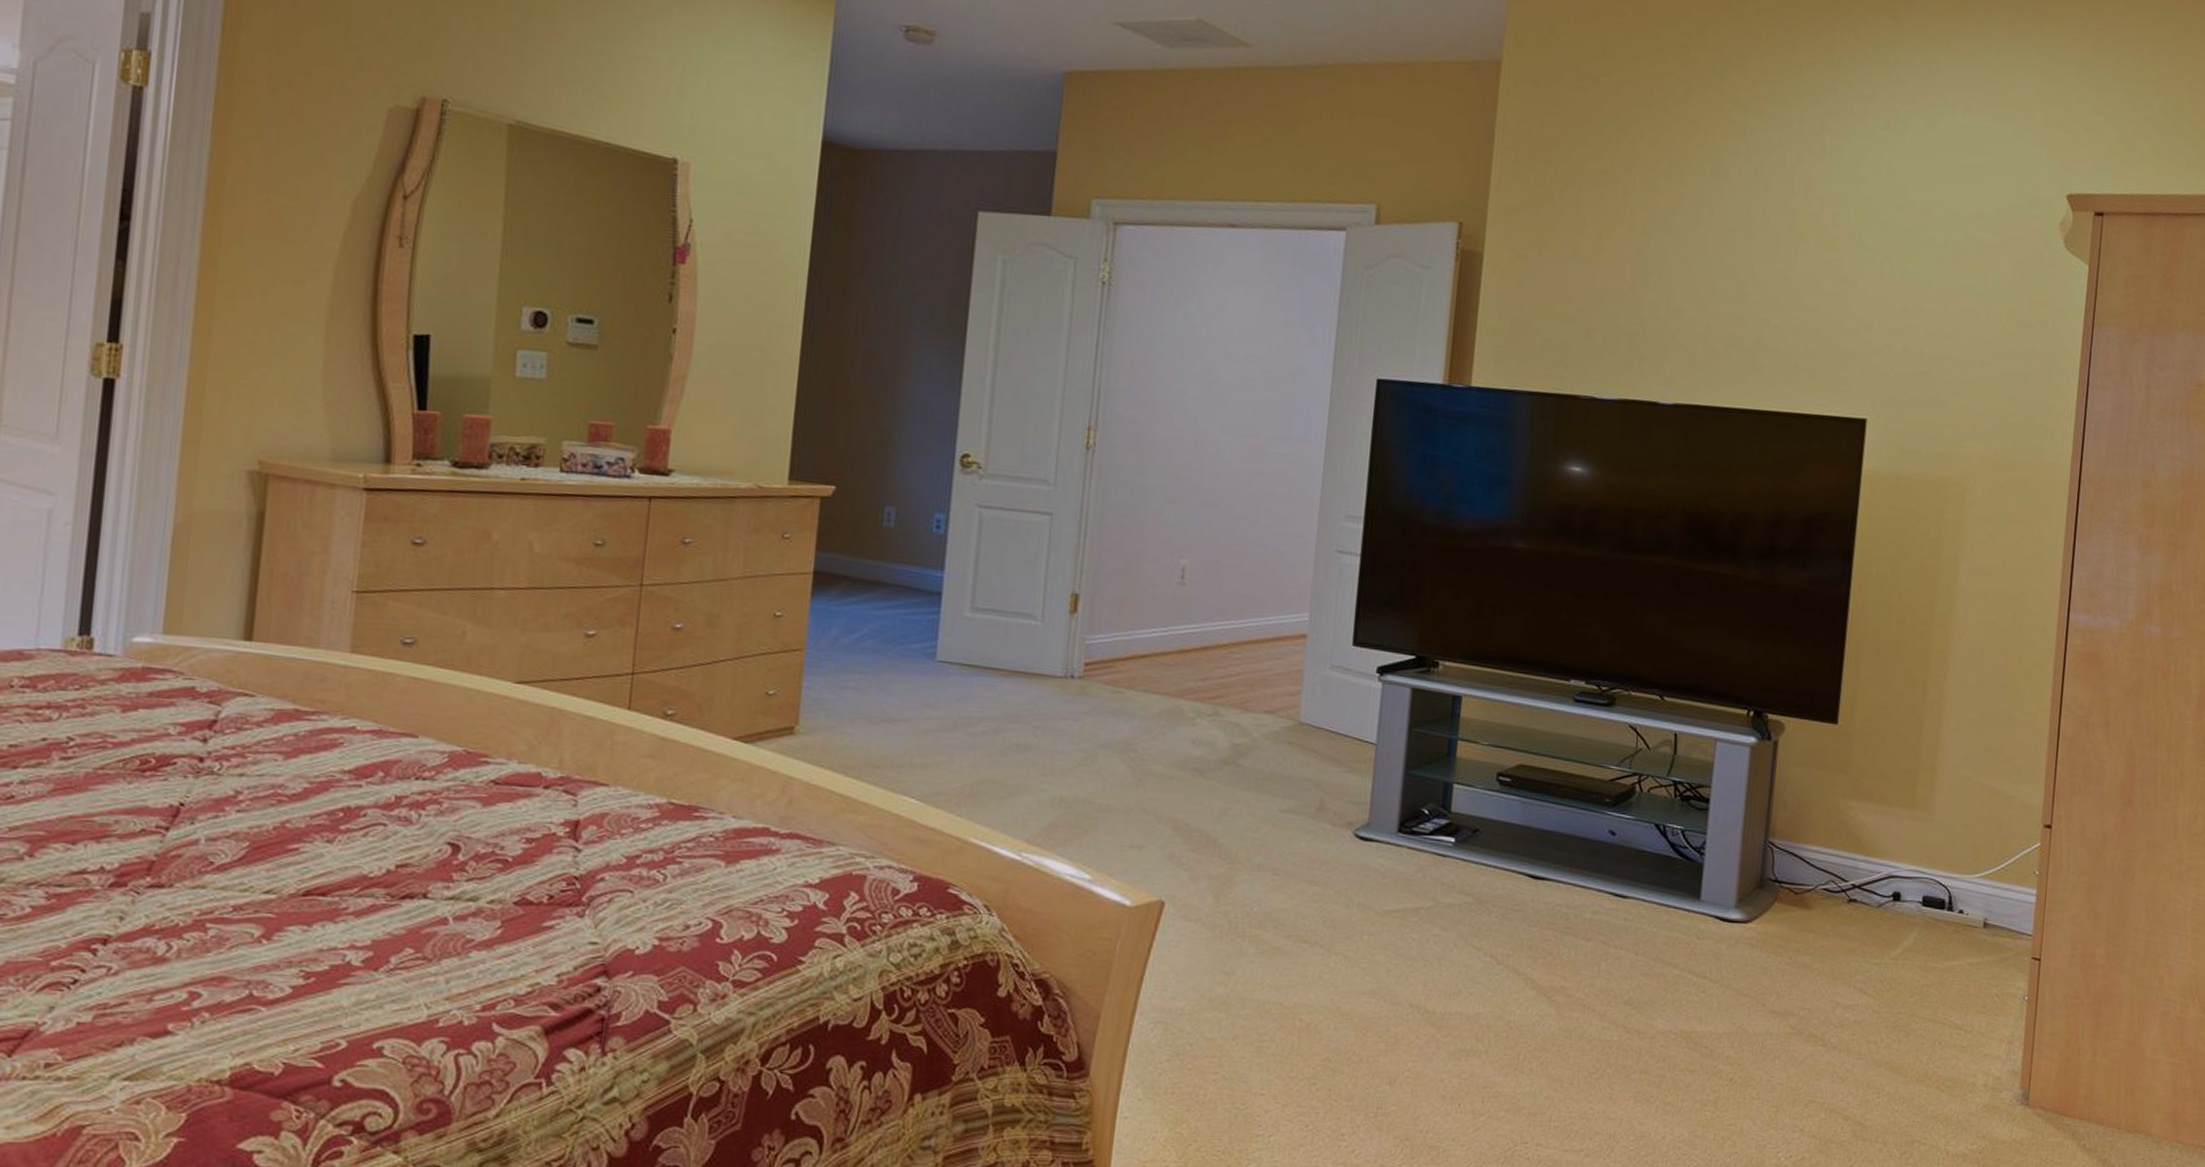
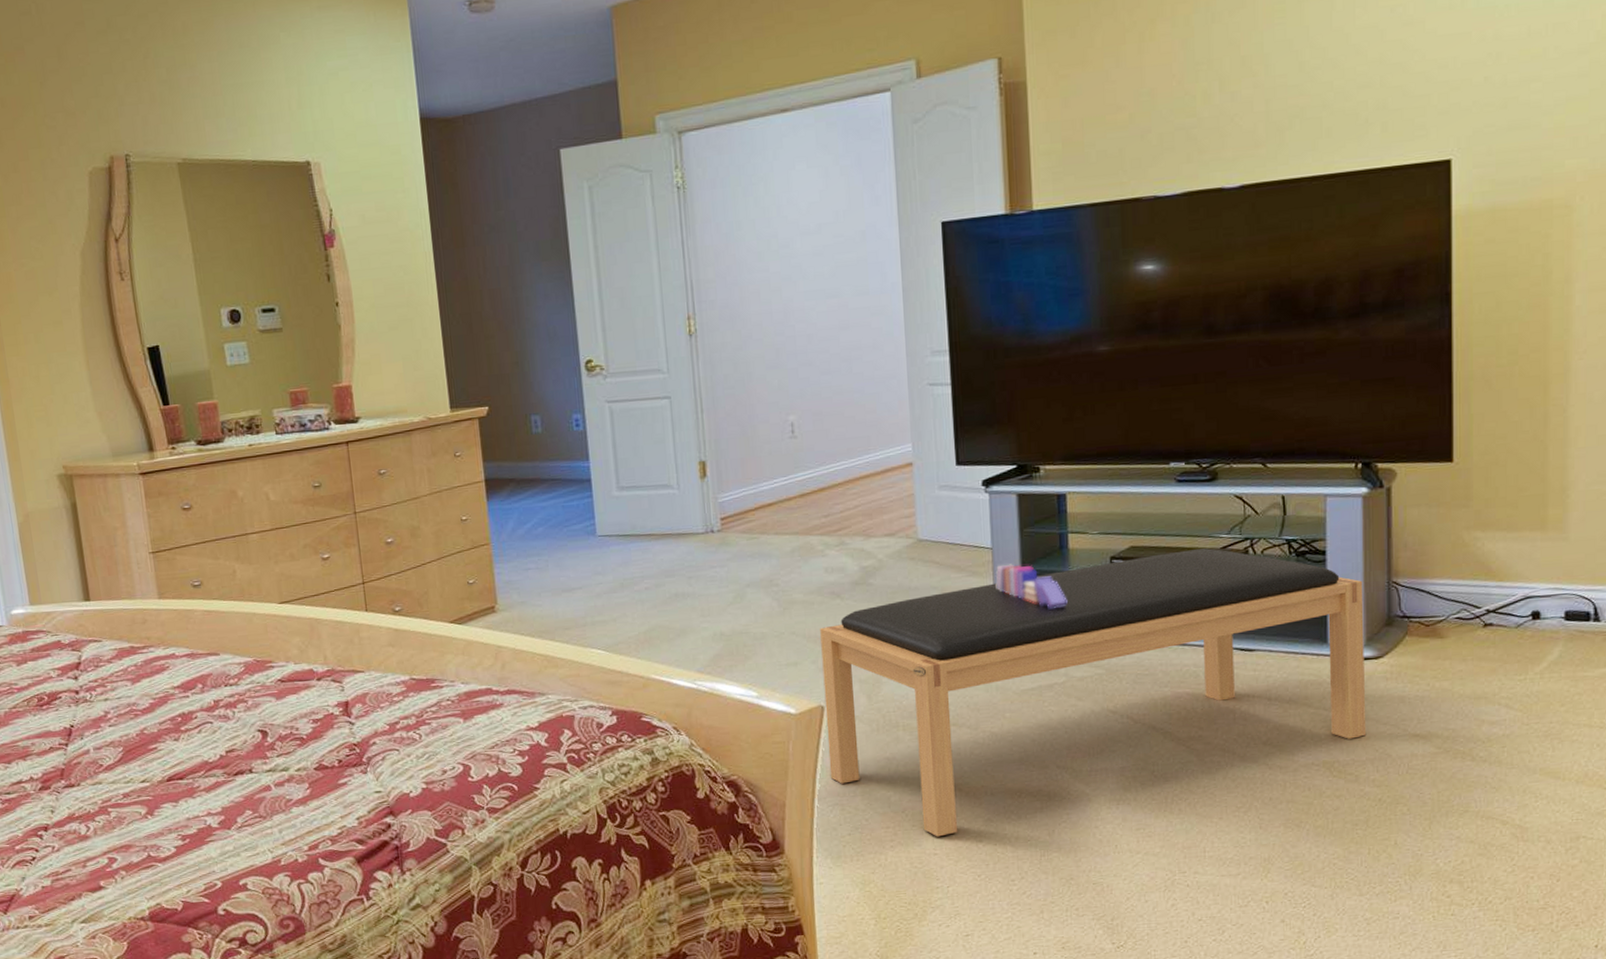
bench: none [1157,777,1741,1074] -> present [820,548,1367,837]
books: none [1374,764,1447,822] -> present [995,564,1067,608]

